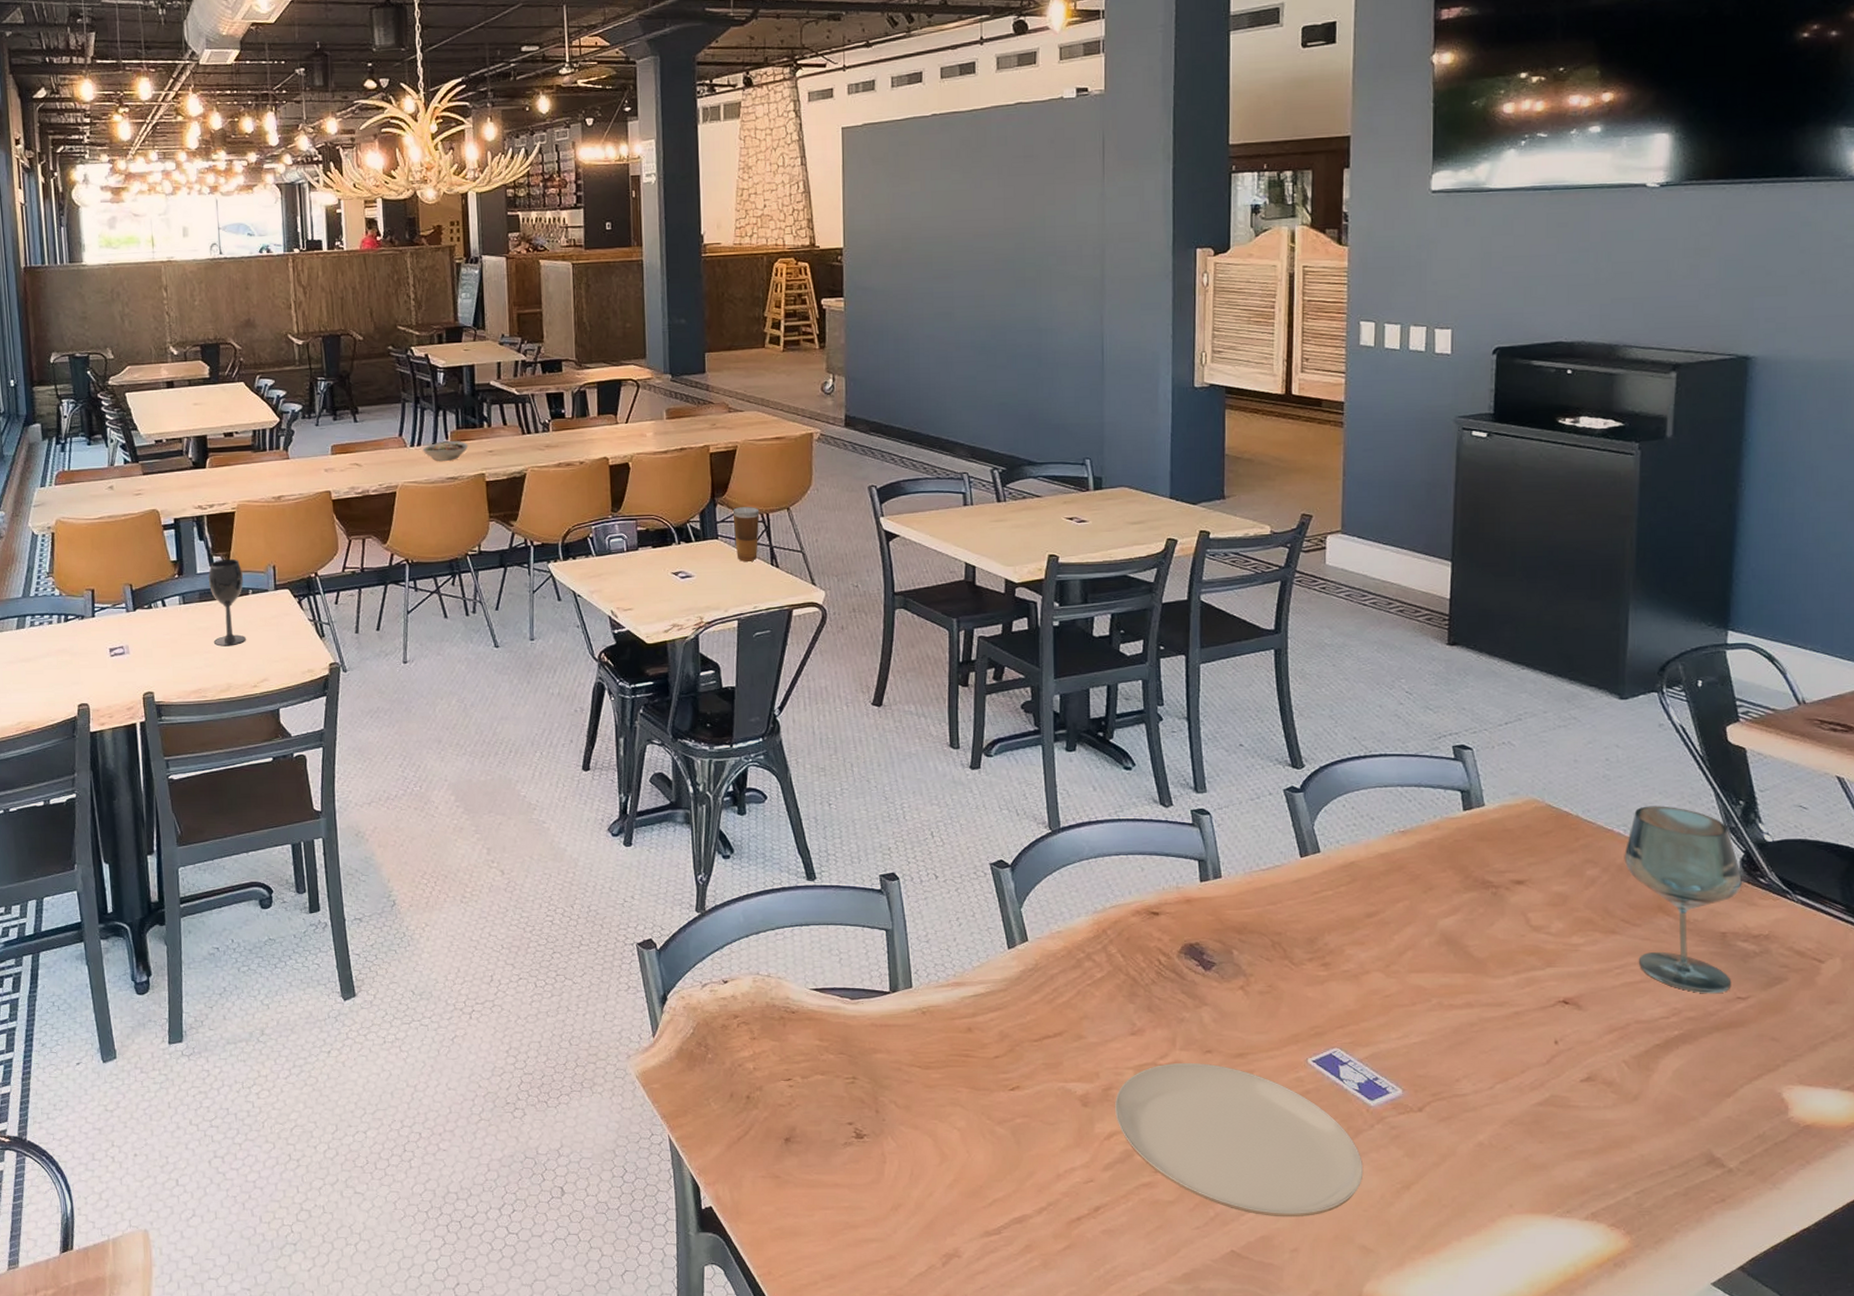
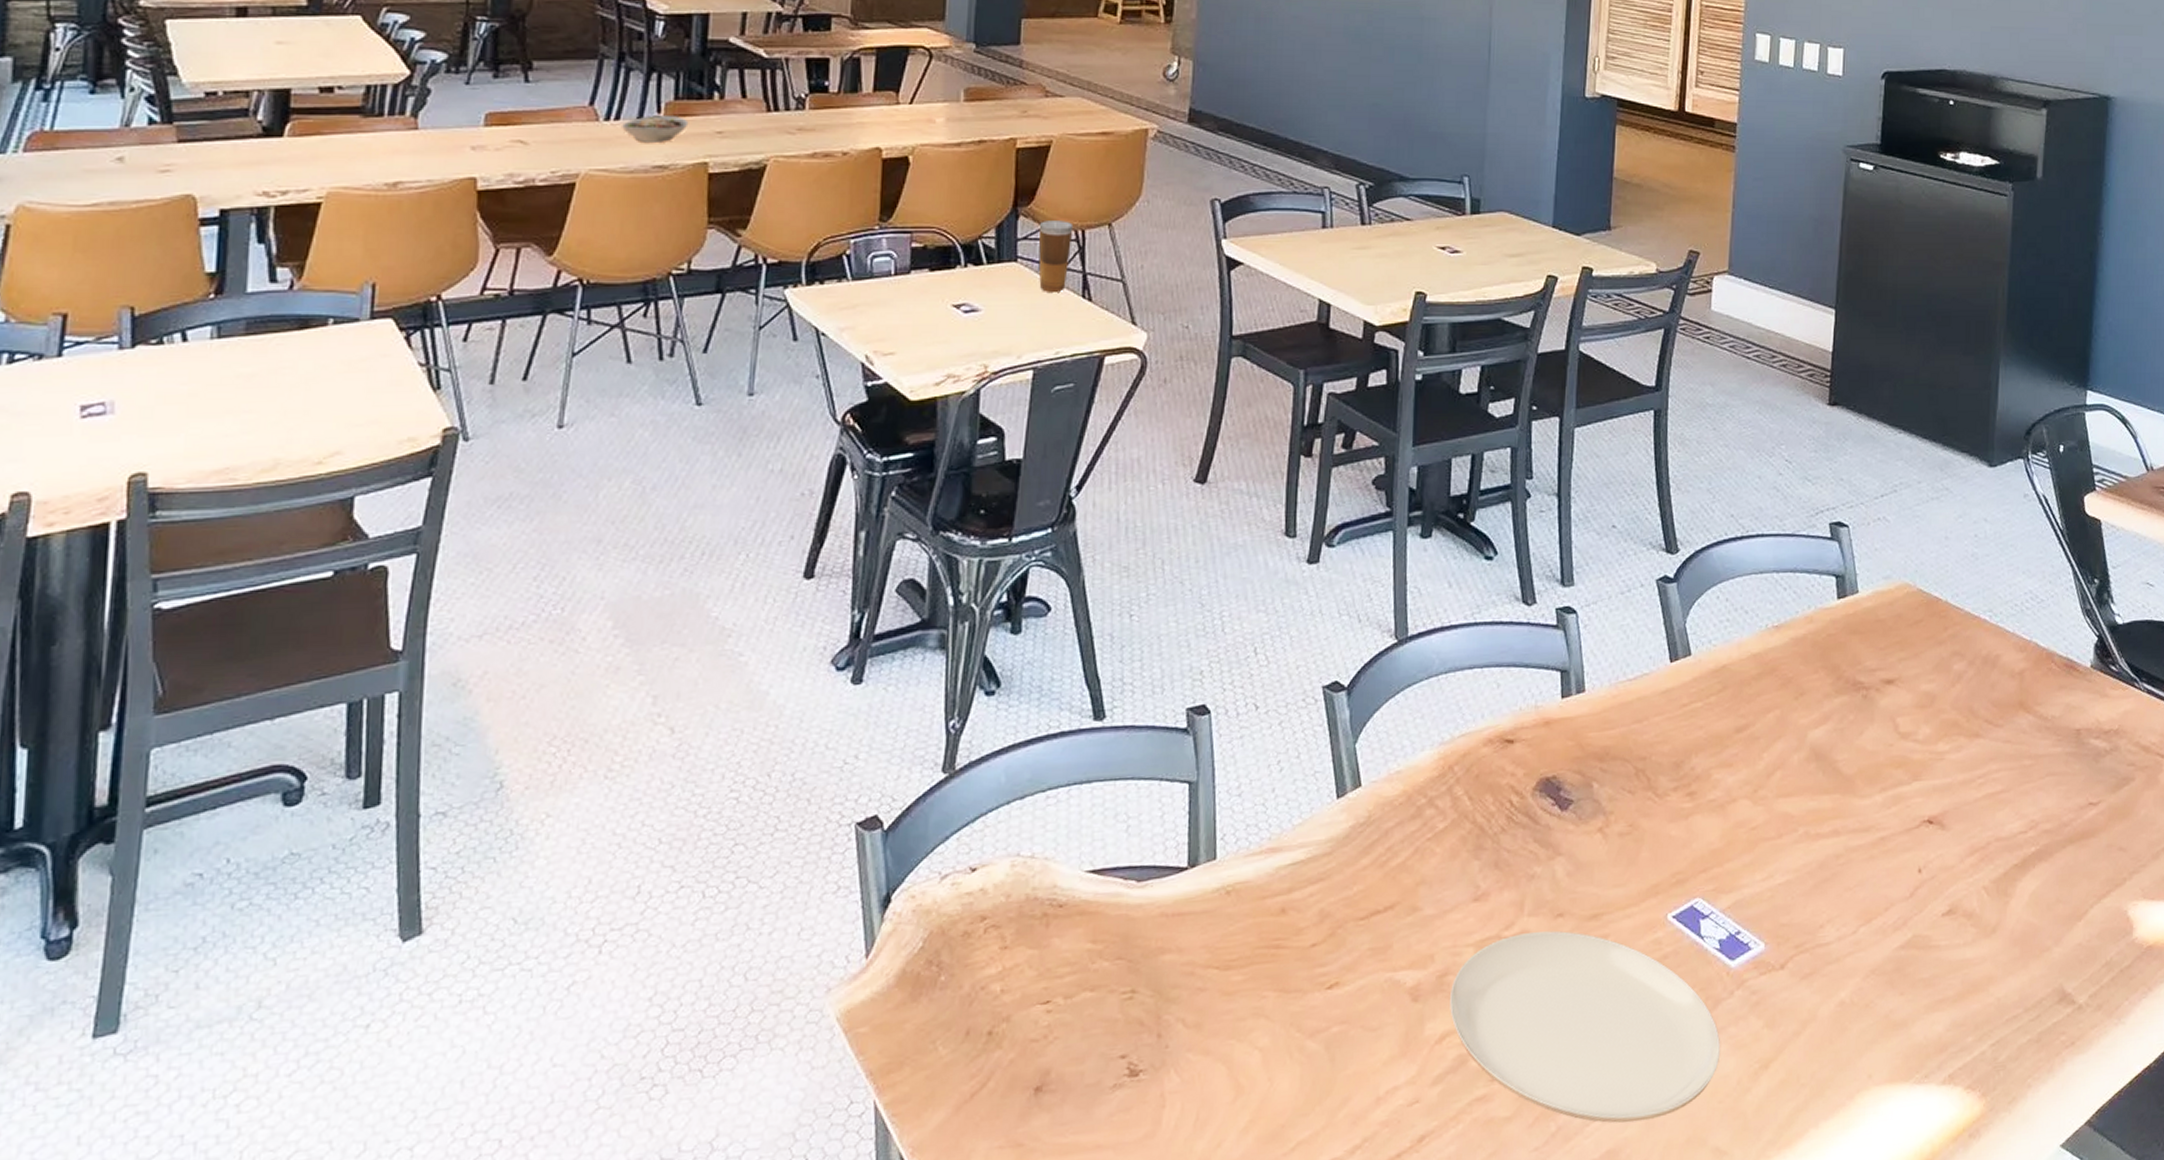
wine glass: present [208,558,246,647] -> none [261,271,323,403]
wine glass: present [1624,806,1742,994] -> none [1989,587,2096,802]

